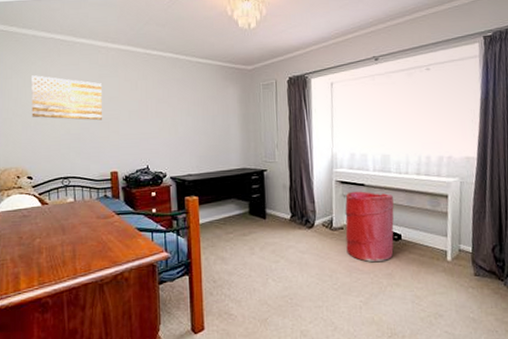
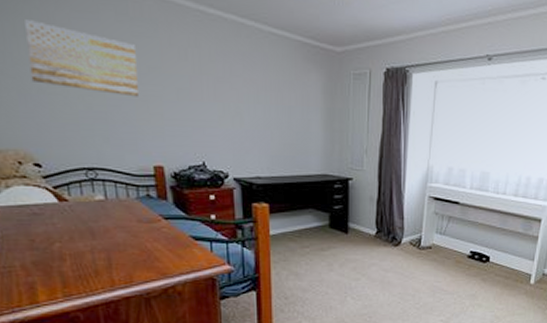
laundry hamper: present [345,191,394,262] -> none [432,209,487,282]

